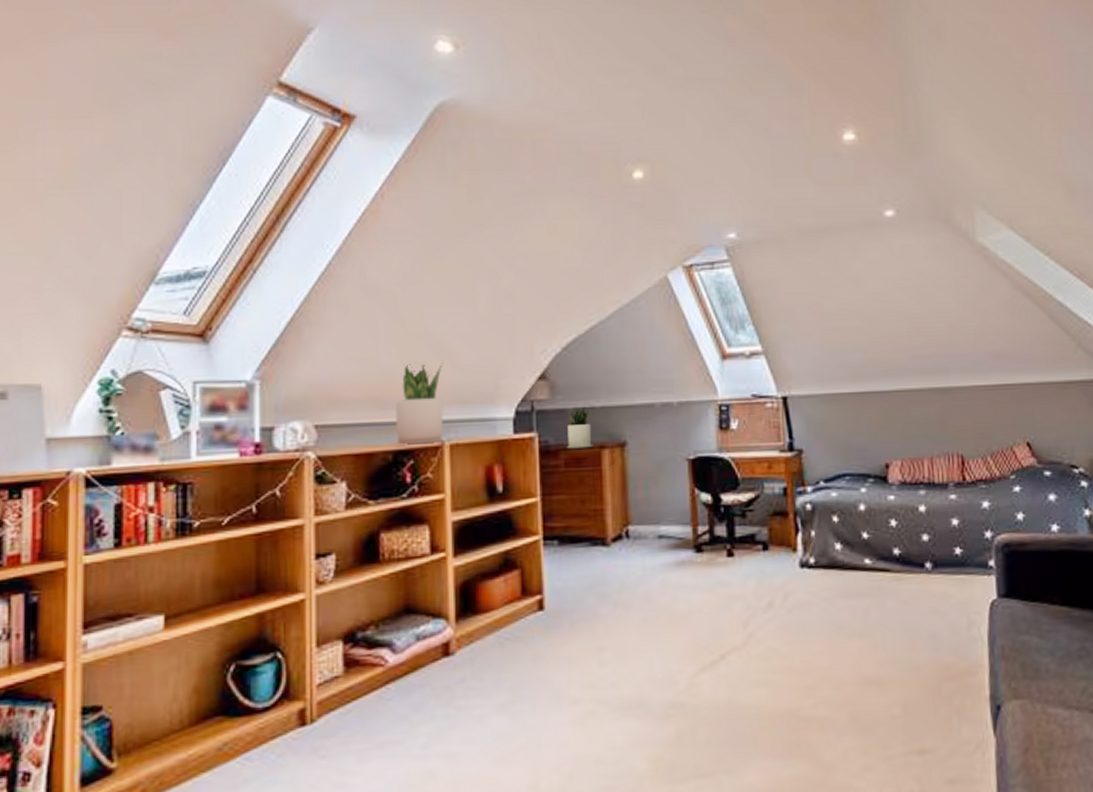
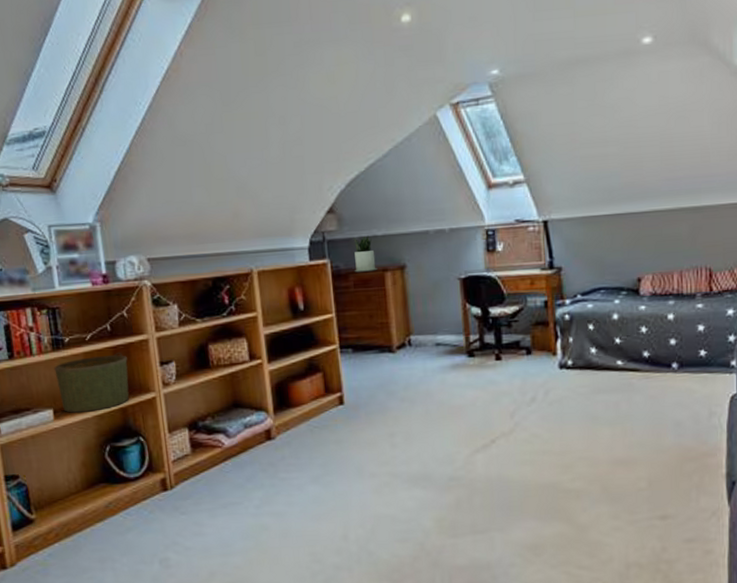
basket: none [174,541,273,620] -> present [54,353,129,413]
planter: present [395,361,444,445] -> none [210,201,251,273]

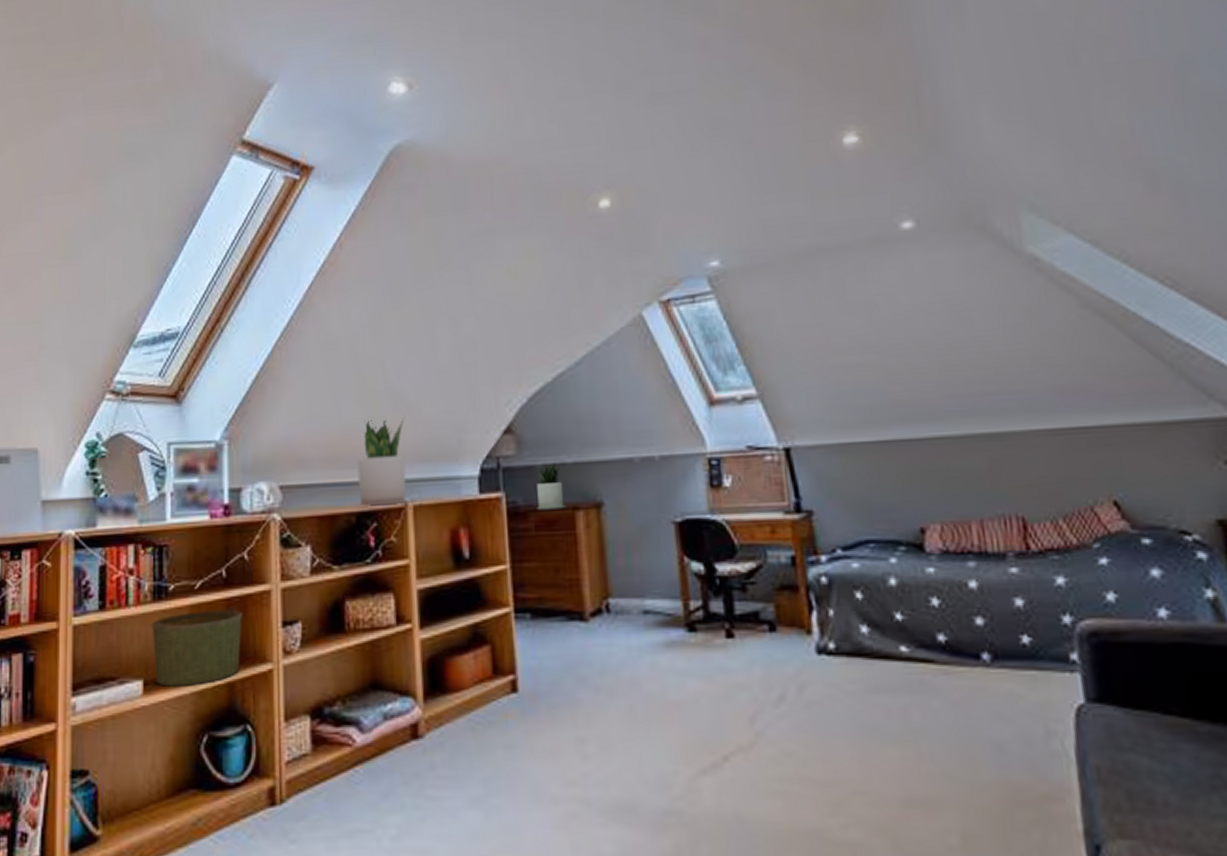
planter: none [210,201,251,273] -> present [357,416,406,506]

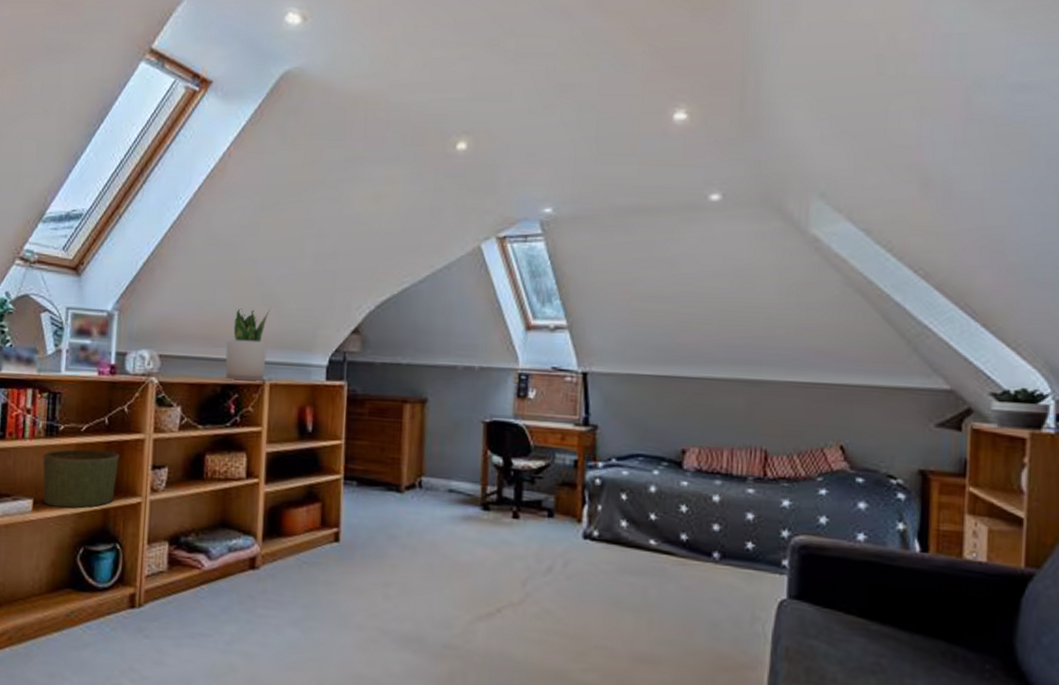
planter: present [535,462,566,512] -> none [371,362,397,402]

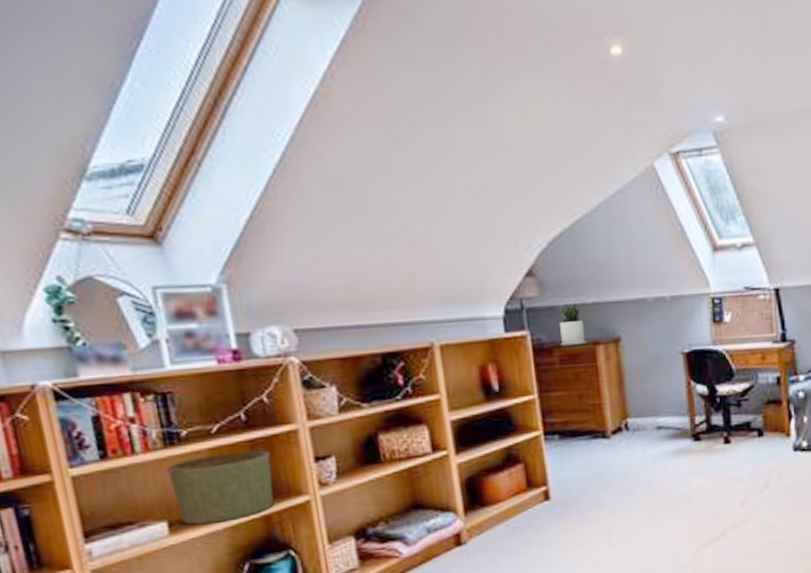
planter: present [225,308,270,381] -> none [377,260,431,347]
planter: none [371,362,397,402] -> present [558,303,588,347]

